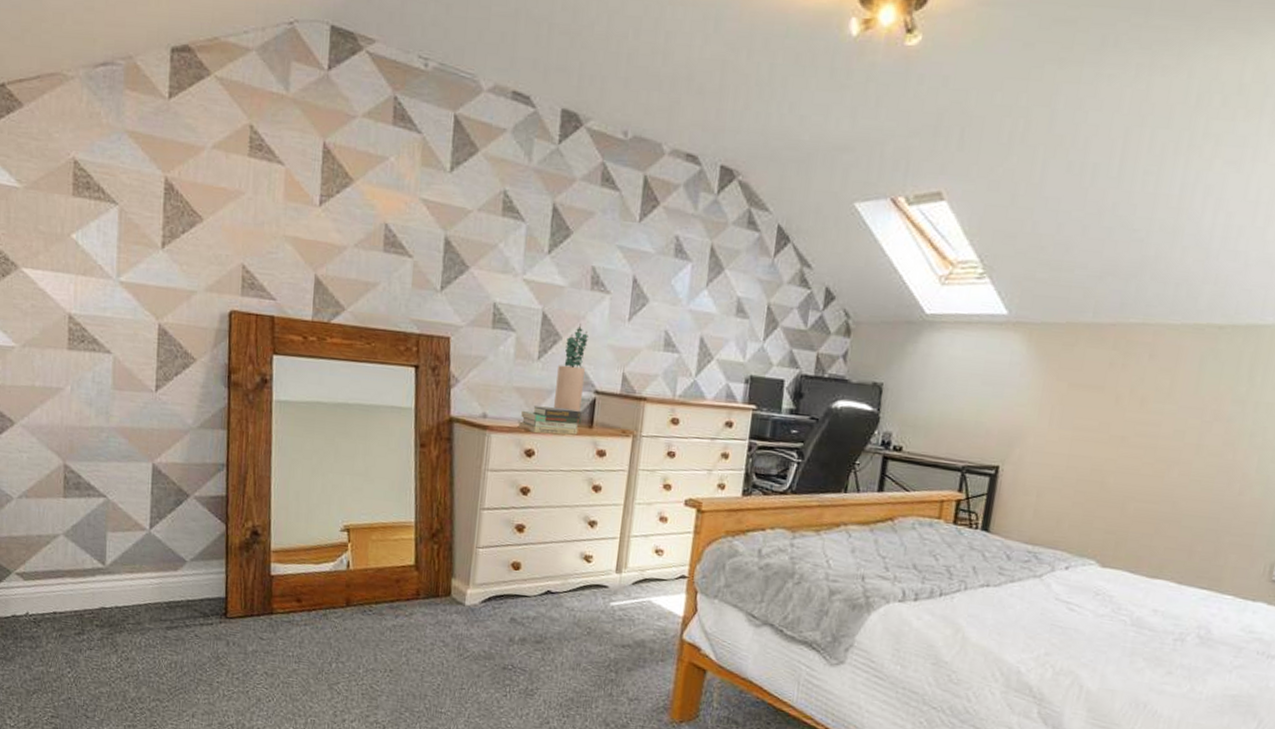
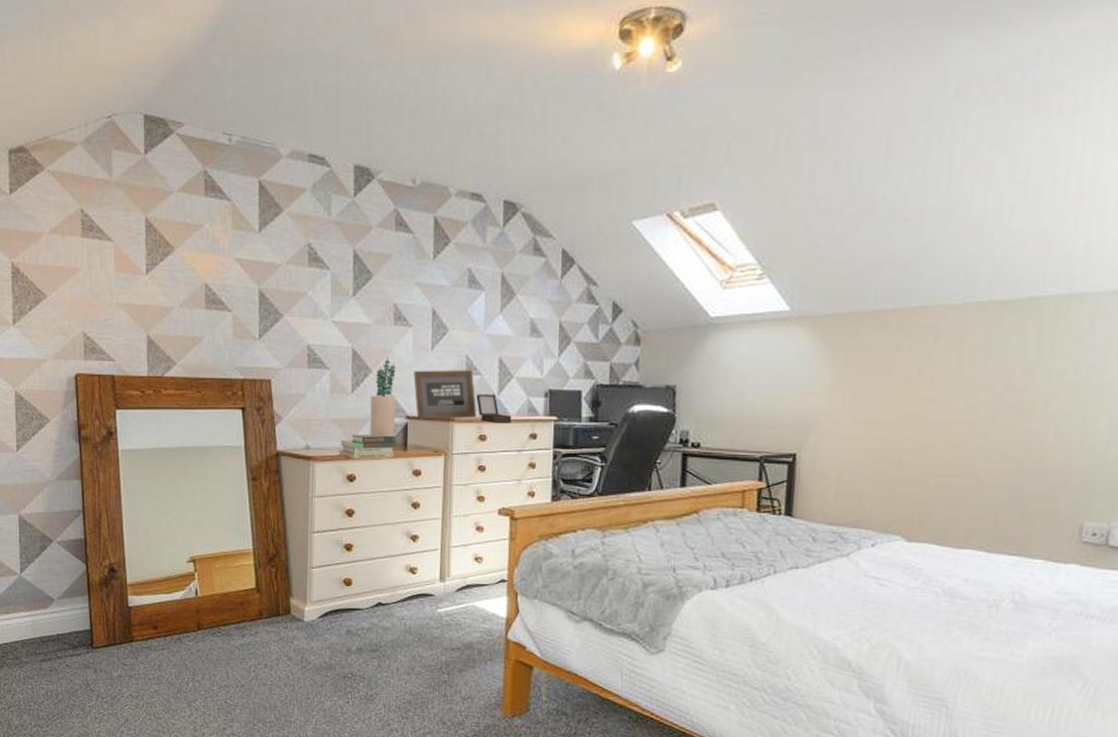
picture frame: none [606,342,672,399] -> present [414,370,477,421]
jewelry box: none [672,373,708,408] -> present [476,394,512,423]

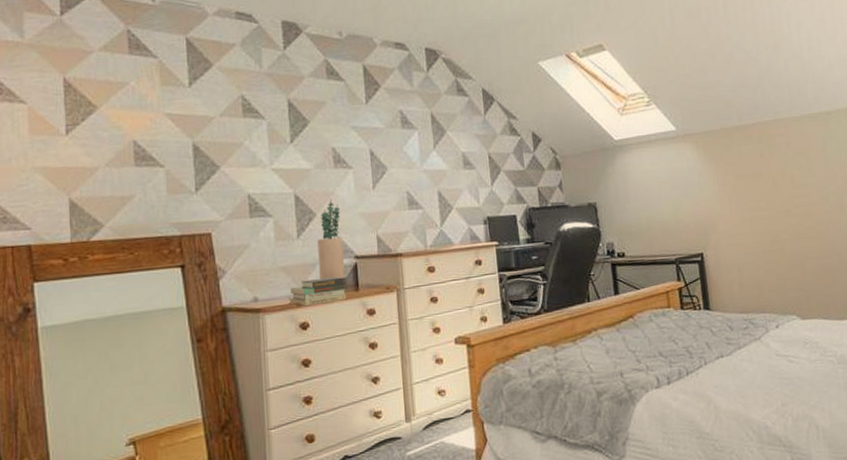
picture frame: present [414,370,477,421] -> none [358,205,424,259]
jewelry box: present [476,394,512,423] -> none [421,226,457,254]

